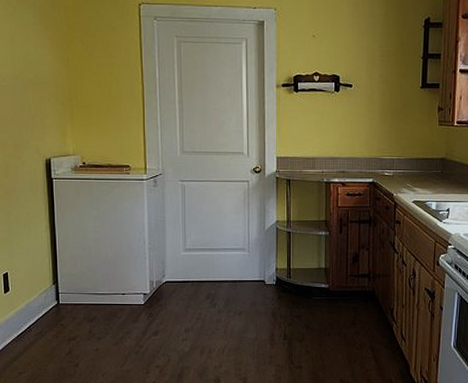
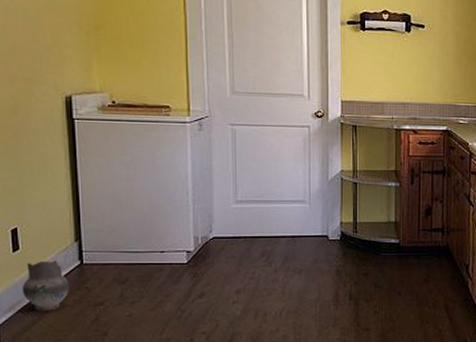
ceramic jug: none [11,300,49,344] -> present [21,260,70,311]

